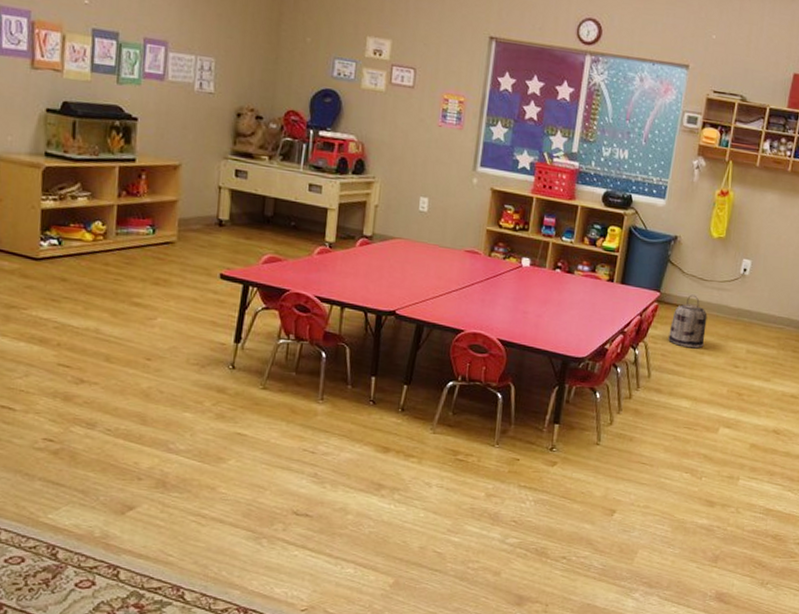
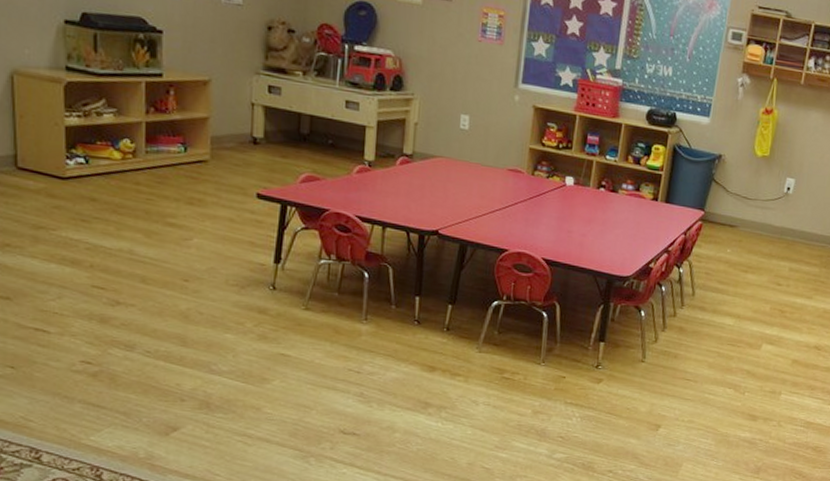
basket: present [667,294,708,349] -> none [711,213,751,267]

